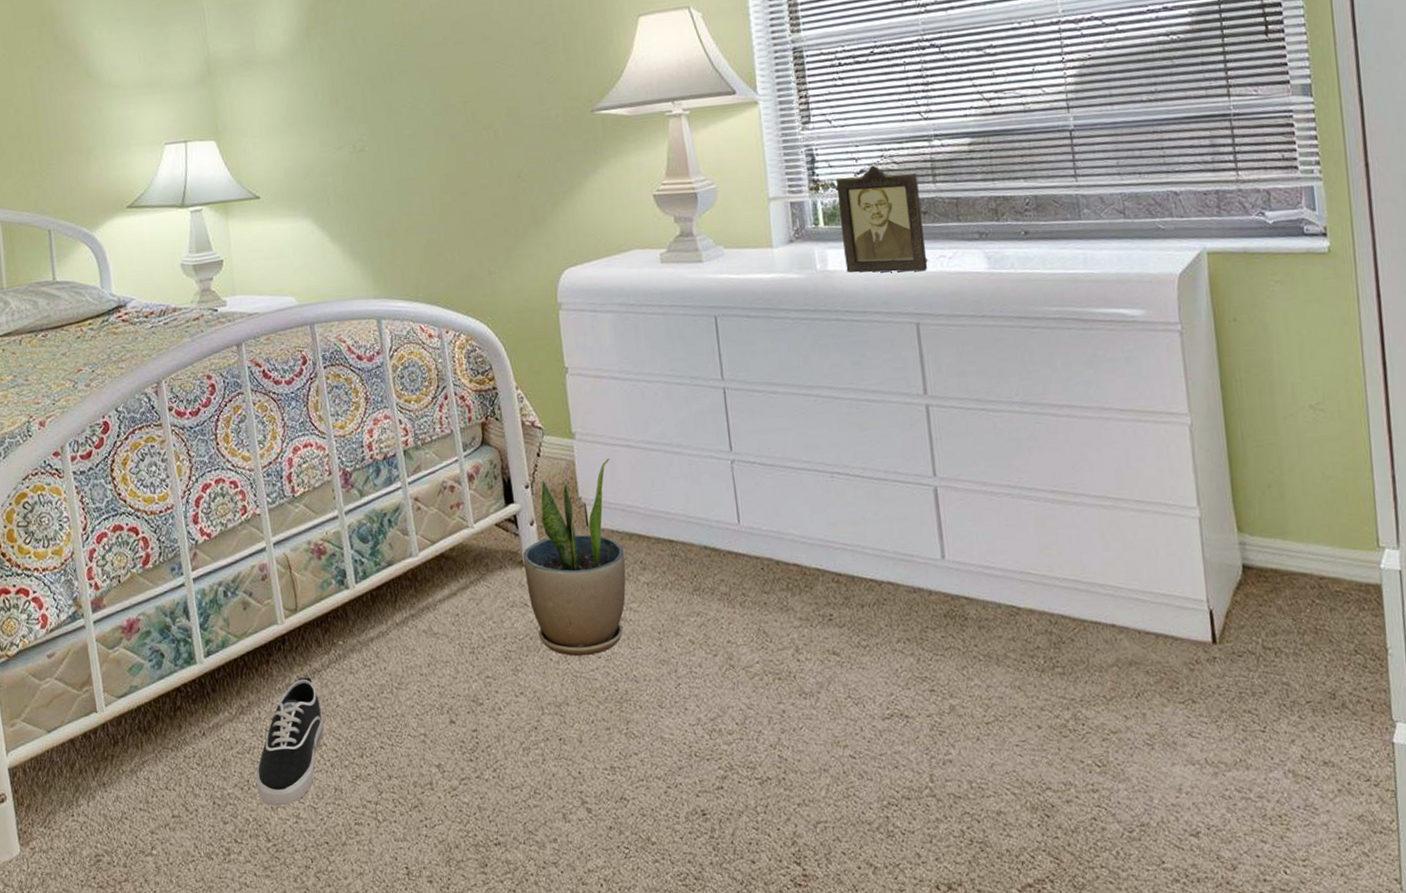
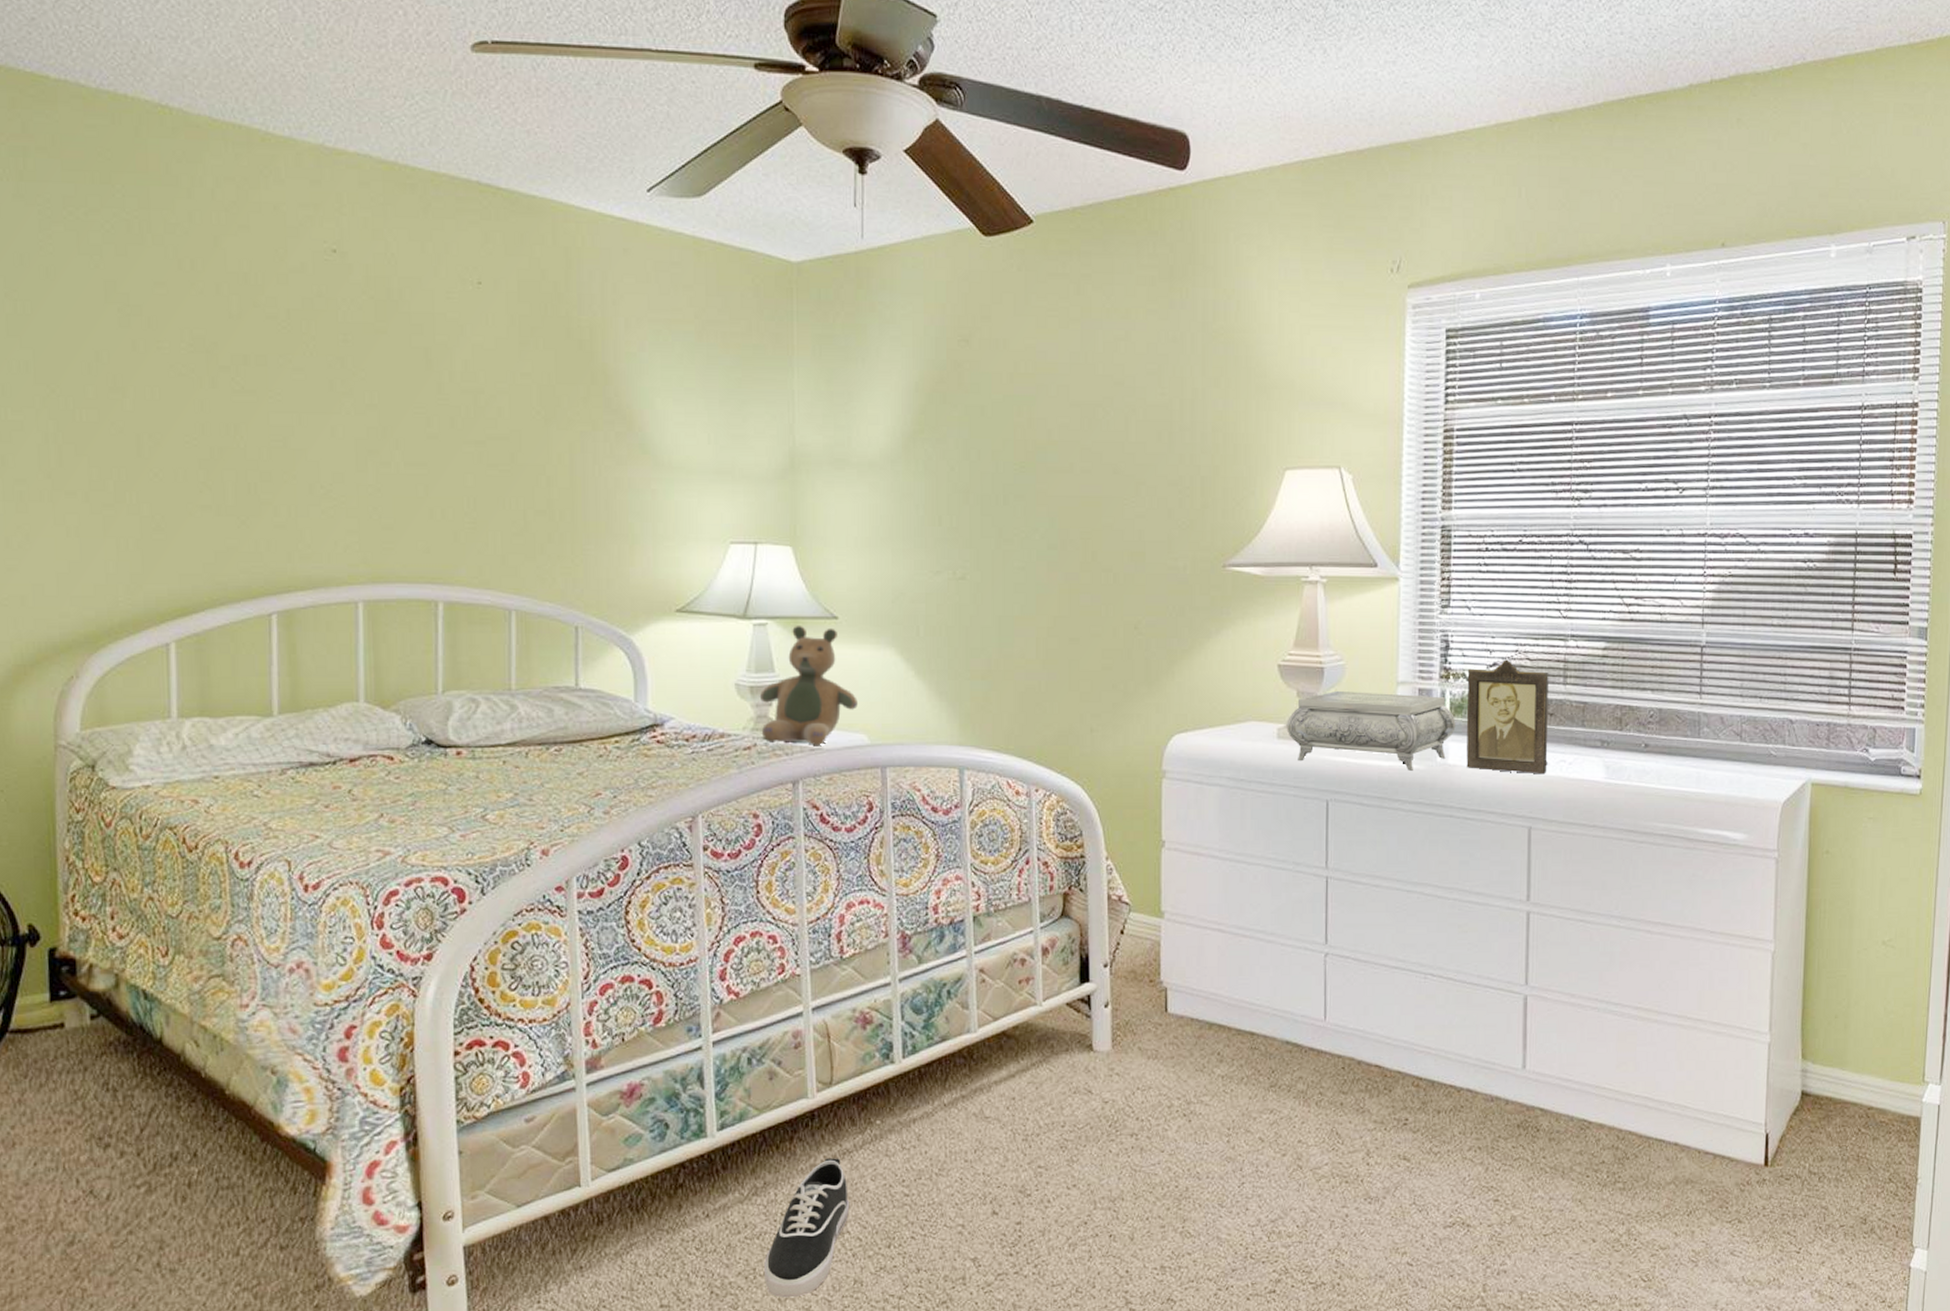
teddy bear: none [201,207,284,312] -> present [759,626,858,745]
potted plant: present [522,458,626,656] -> none [1092,942,1202,1148]
jewelry box: none [668,207,831,282] -> present [1286,690,1456,771]

